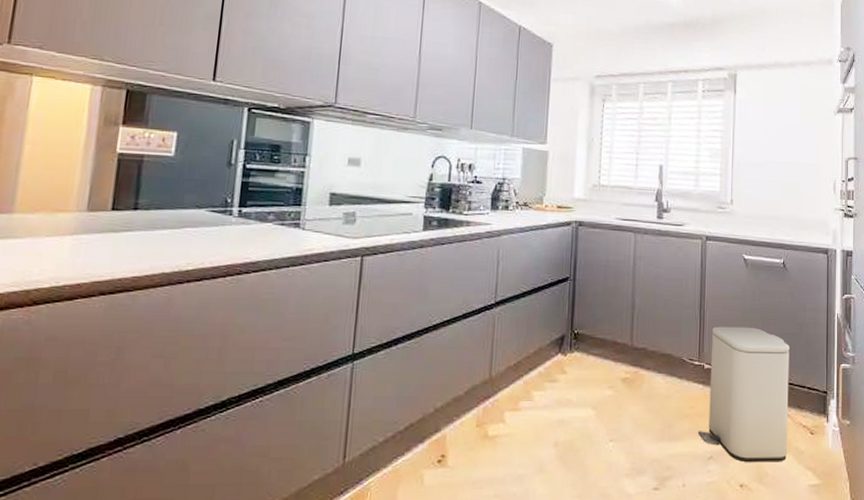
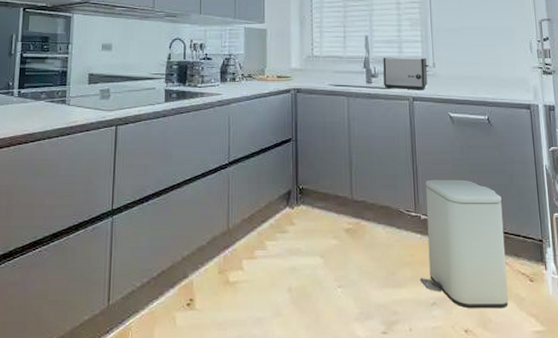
toaster: none [676,190,726,229] -> present [383,57,429,90]

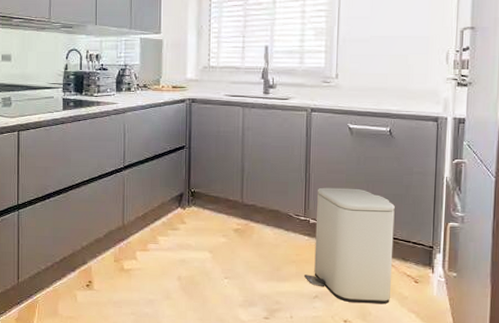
toaster: present [383,57,429,90] -> none [282,68,331,101]

